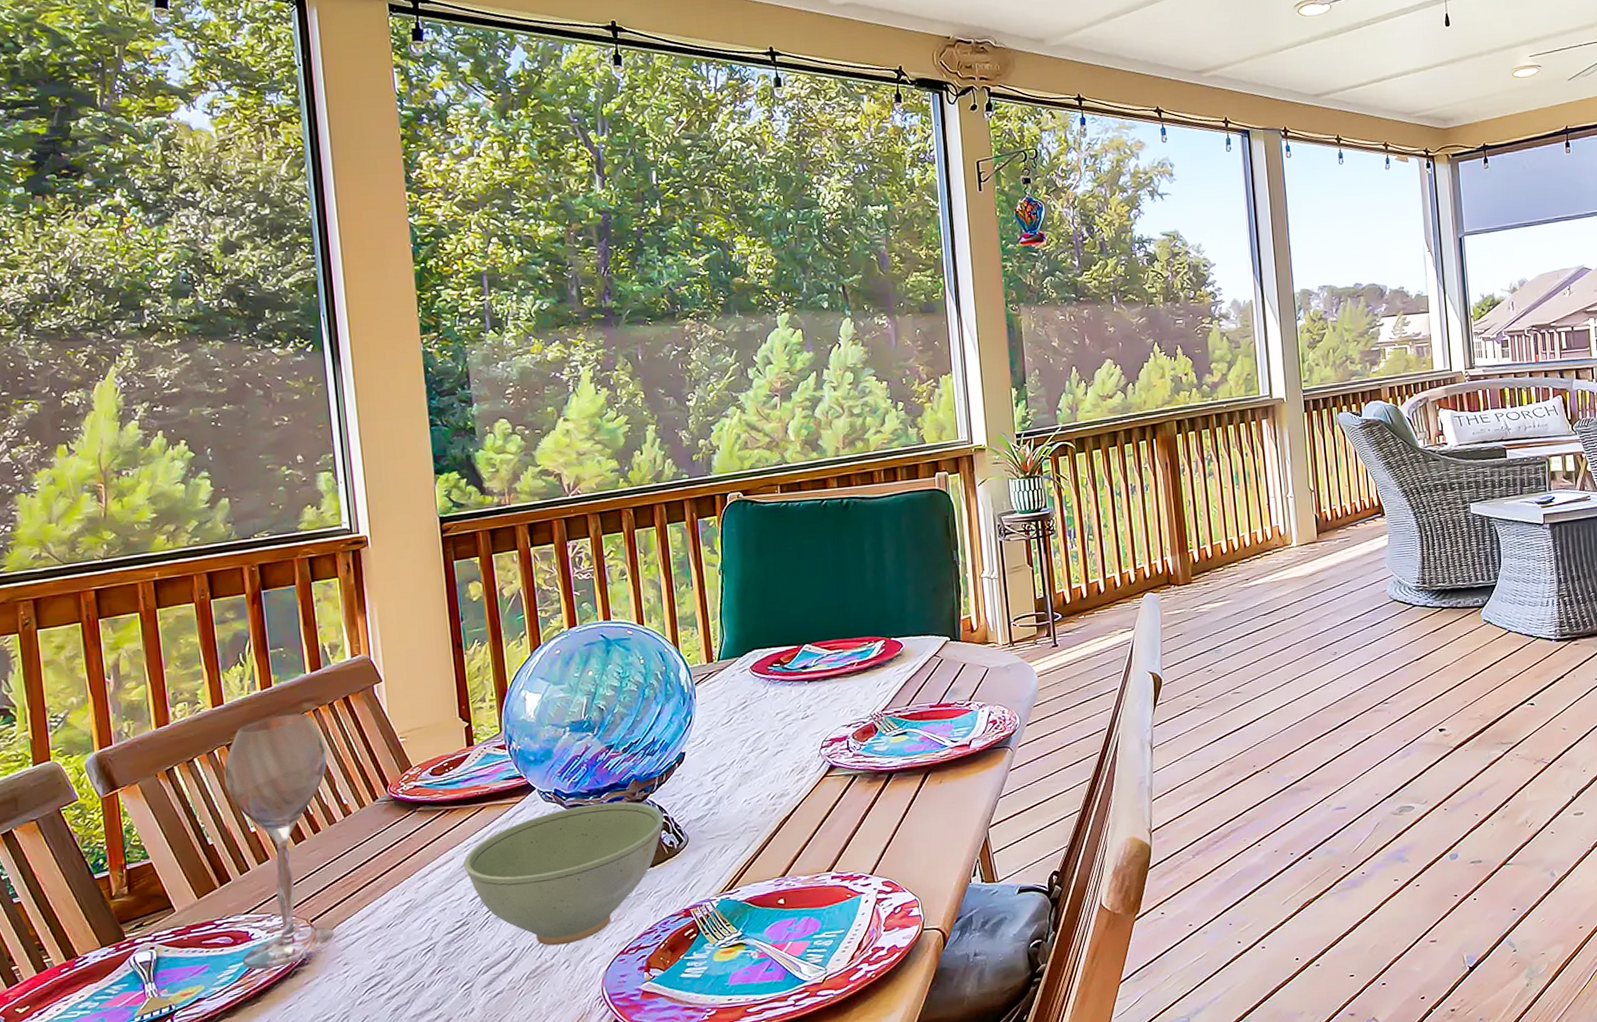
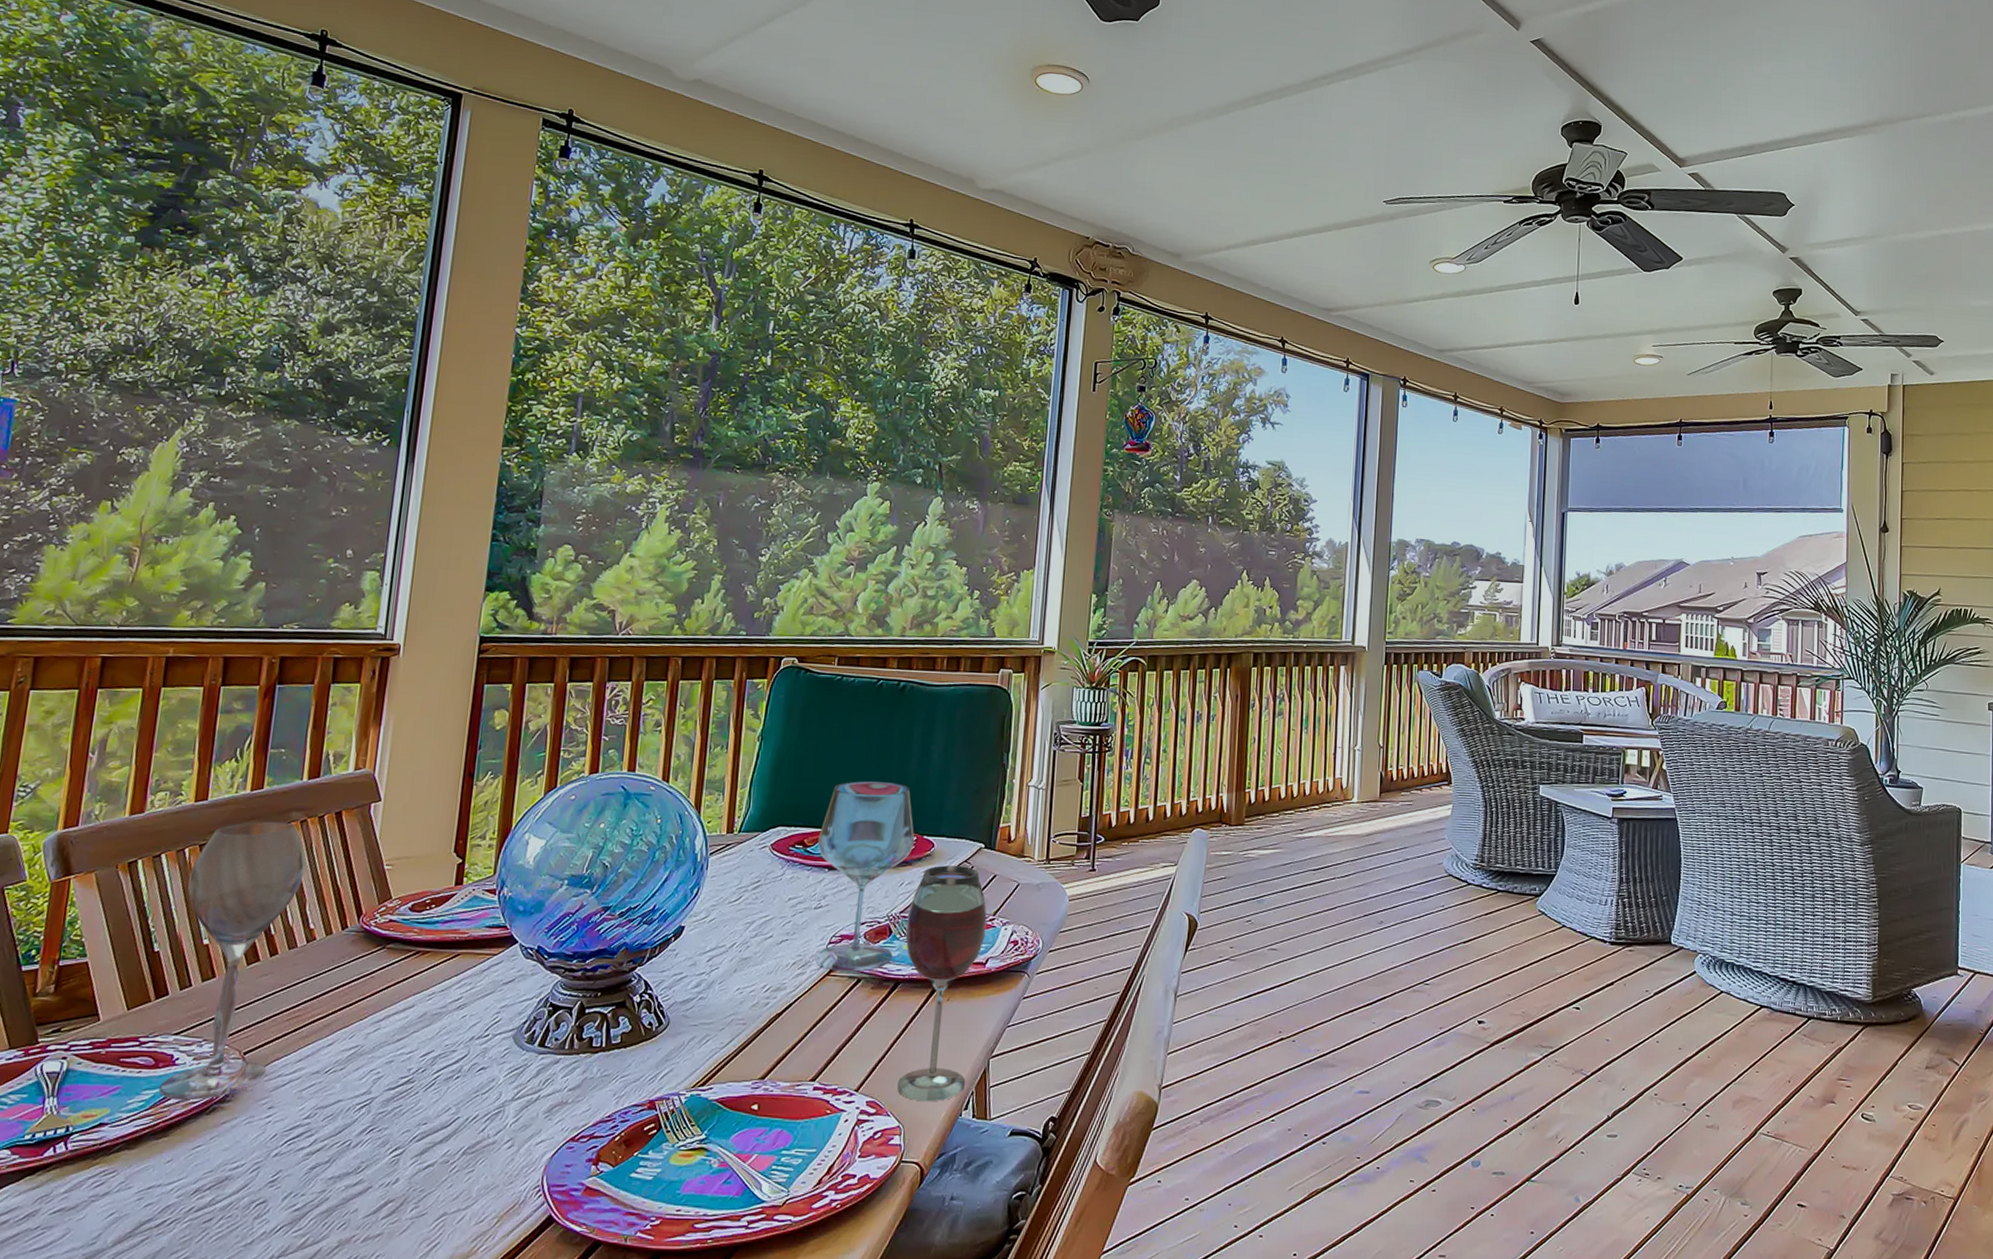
bowl: present [463,801,665,946] -> none [423,968,649,1121]
wine glass: none [792,593,884,772] -> present [815,781,915,972]
wineglass: none [889,660,970,875] -> present [897,865,987,1102]

